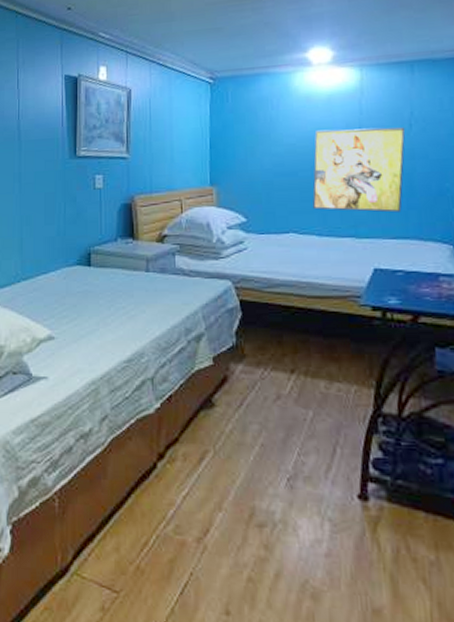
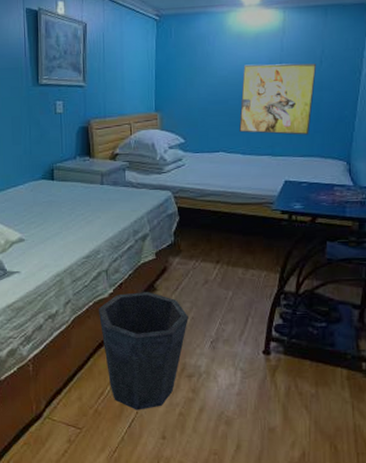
waste bin: none [141,408,257,571] -> present [98,292,188,410]

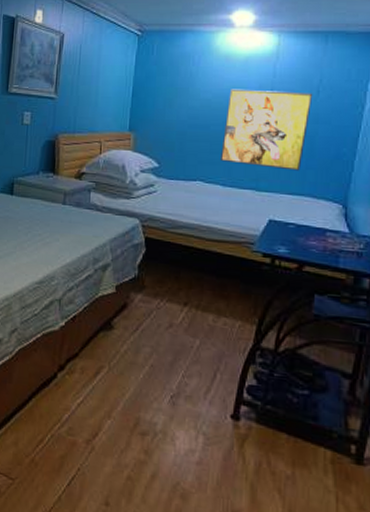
waste bin: present [98,292,188,410] -> none [46,328,147,467]

